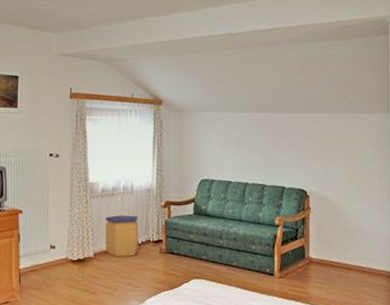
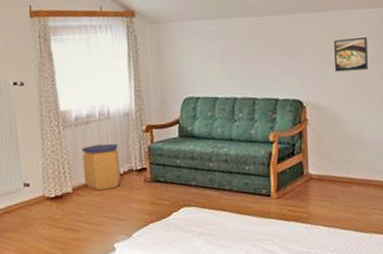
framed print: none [336,138,366,167] -> present [333,36,368,72]

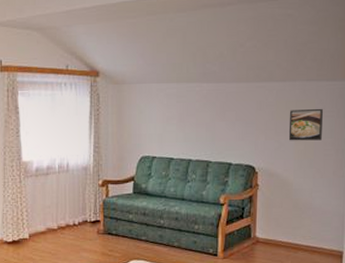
trash can: present [82,143,121,190] -> none [40,195,75,238]

